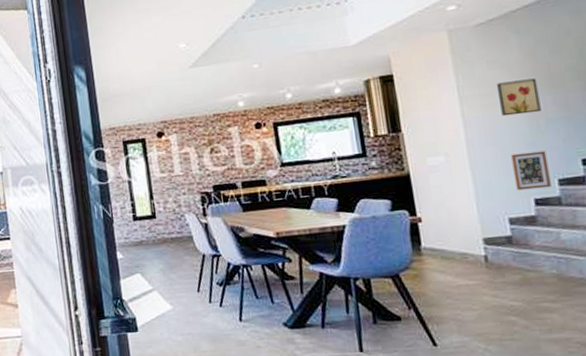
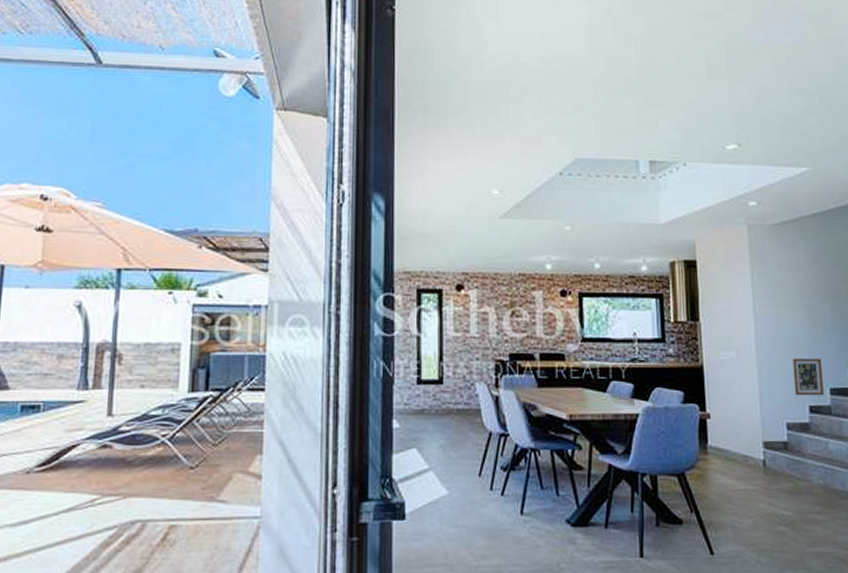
wall art: present [496,78,541,117] -> none [784,285,820,320]

